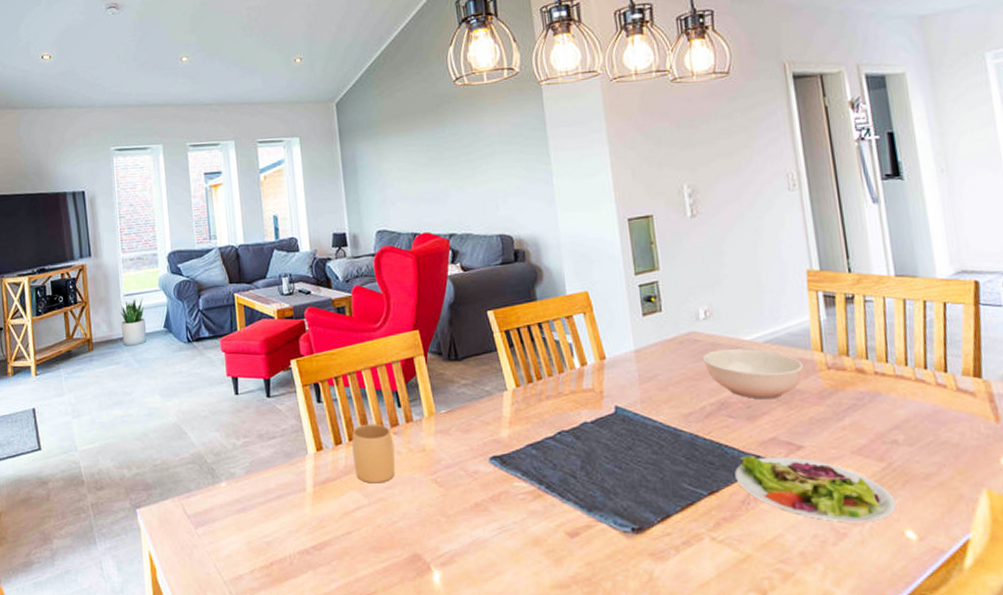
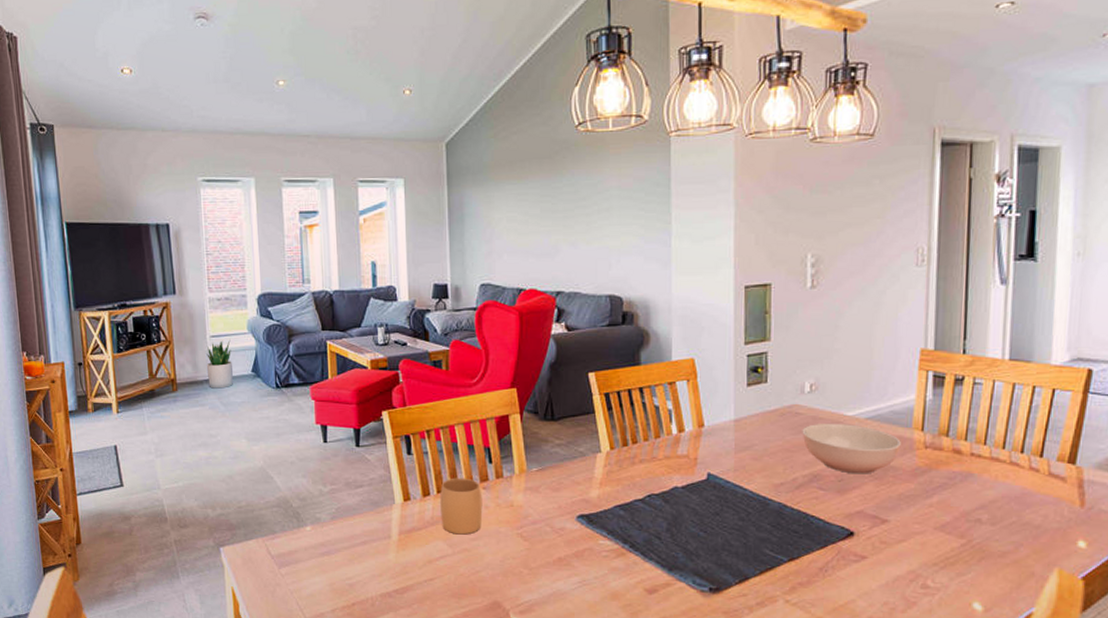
salad plate: present [734,456,897,523] -> none [817,527,969,593]

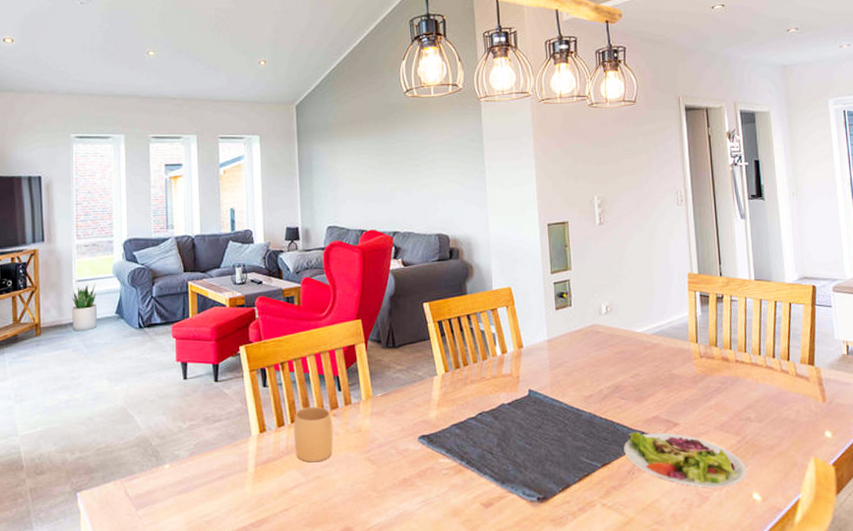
bowl: present [802,424,902,474] -> none [603,340,683,384]
salad plate: none [817,527,969,593] -> present [624,432,747,488]

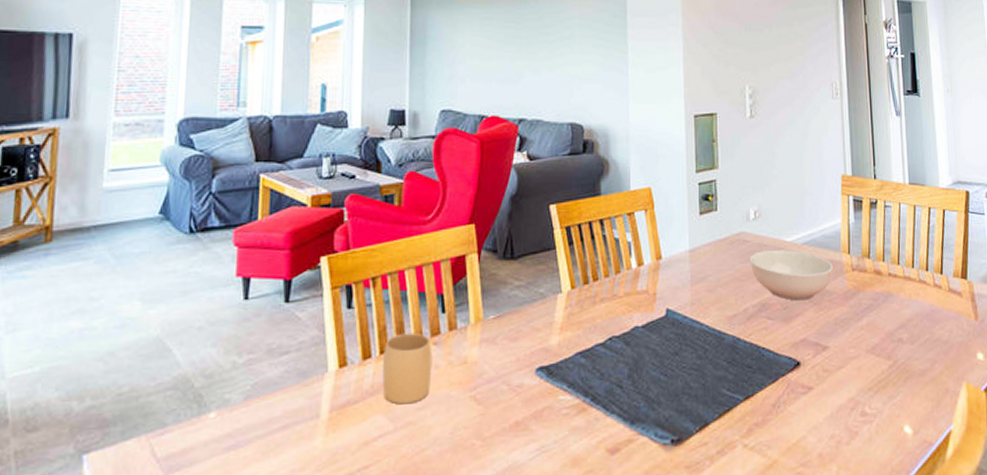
planter: present [72,283,97,331] -> none [98,173,136,237]
bowl: none [603,340,683,384] -> present [749,250,834,301]
salad plate: present [624,432,747,488] -> none [769,357,899,421]

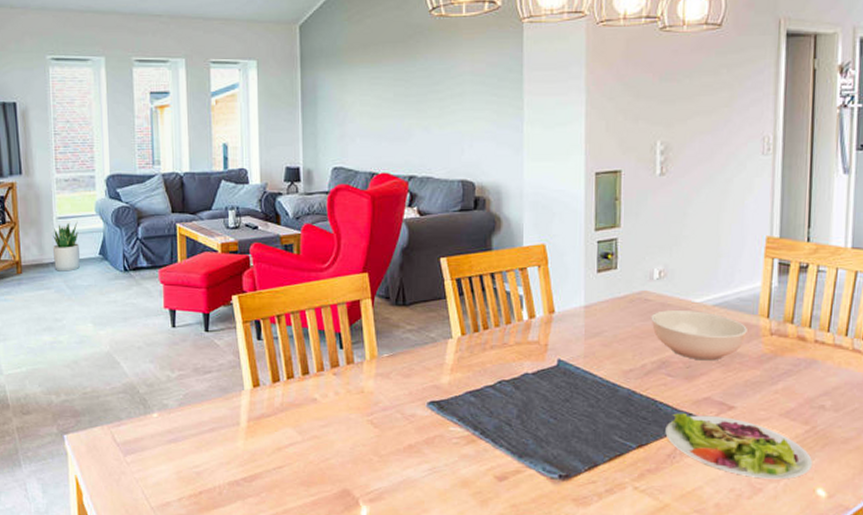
planter: none [98,173,136,237] -> present [53,221,80,272]
mug: present [382,332,433,405] -> none [290,363,333,422]
salad plate: none [769,357,899,421] -> present [665,413,813,479]

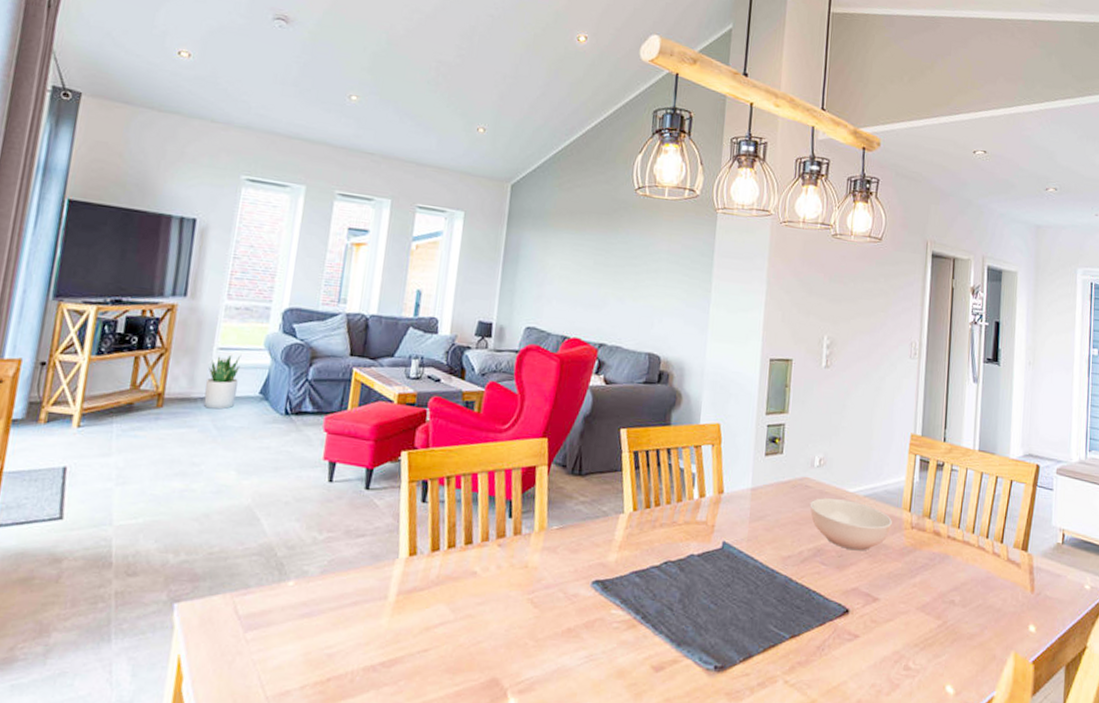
salad plate: present [665,413,813,479] -> none [816,603,944,675]

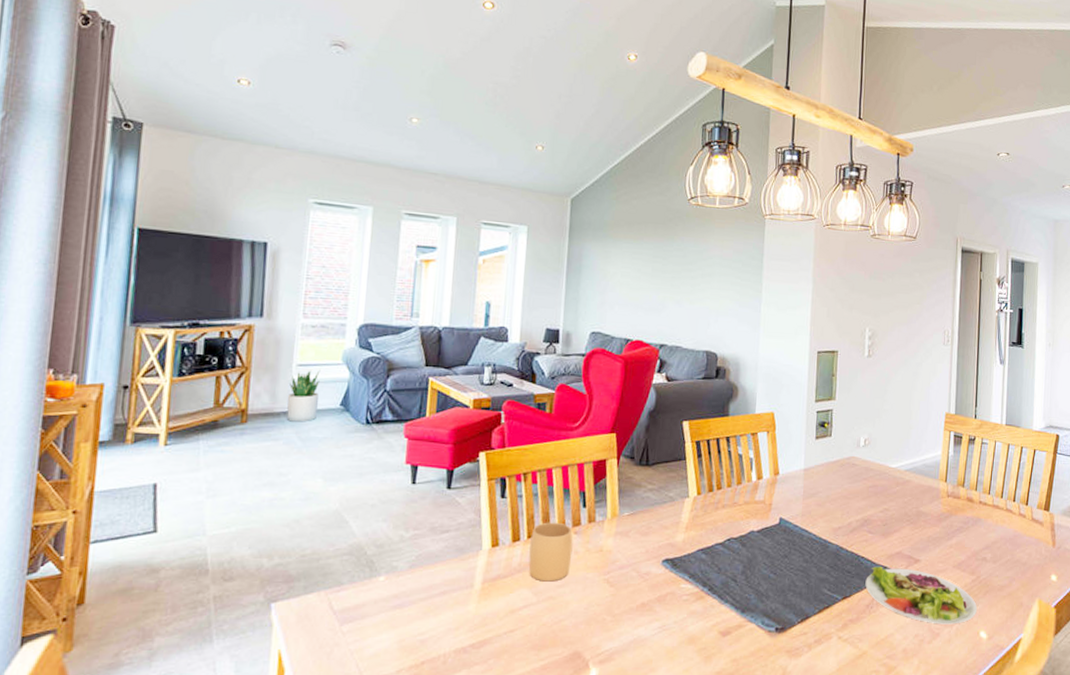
mug: none [447,531,497,598] -> present [528,522,573,582]
bowl: present [809,498,893,551] -> none [857,474,931,519]
salad plate: none [816,603,944,675] -> present [865,567,978,624]

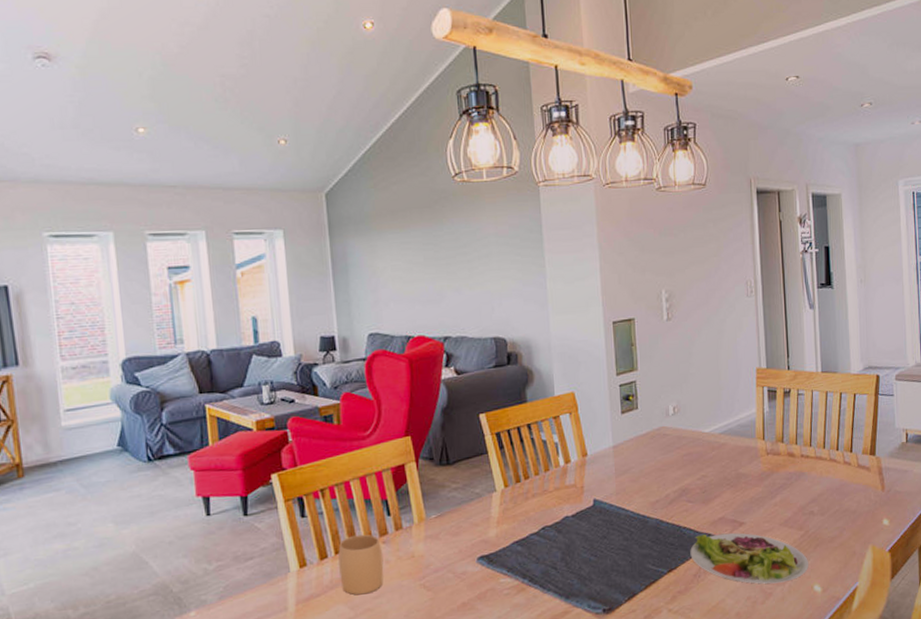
planter: present [287,369,321,422] -> none [60,411,95,470]

